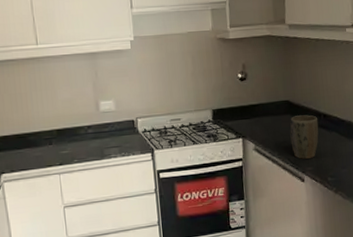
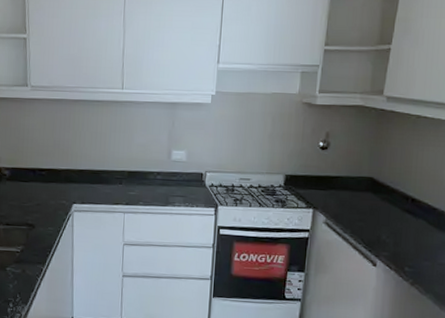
plant pot: present [290,115,319,159] -> none [367,195,404,243]

